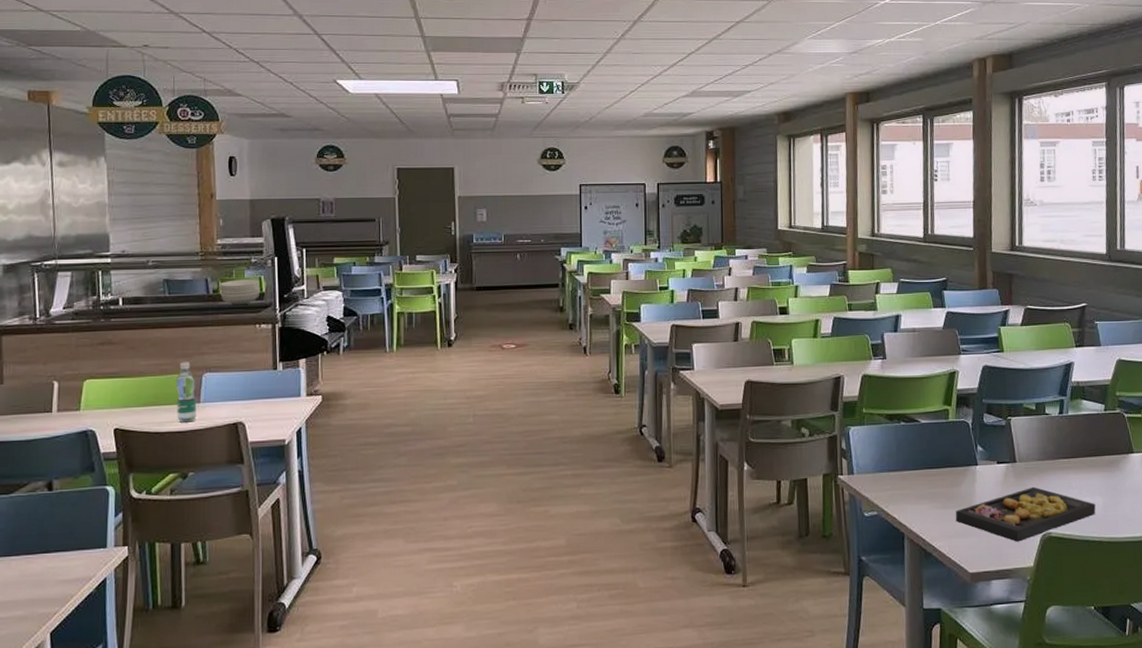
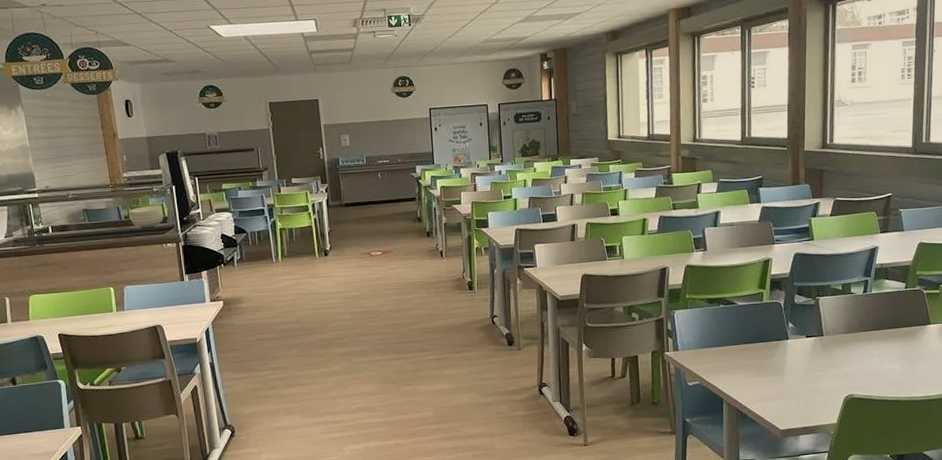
bottle: present [175,362,197,423] -> none [102,277,123,327]
food tray: present [955,486,1096,542] -> none [768,356,894,403]

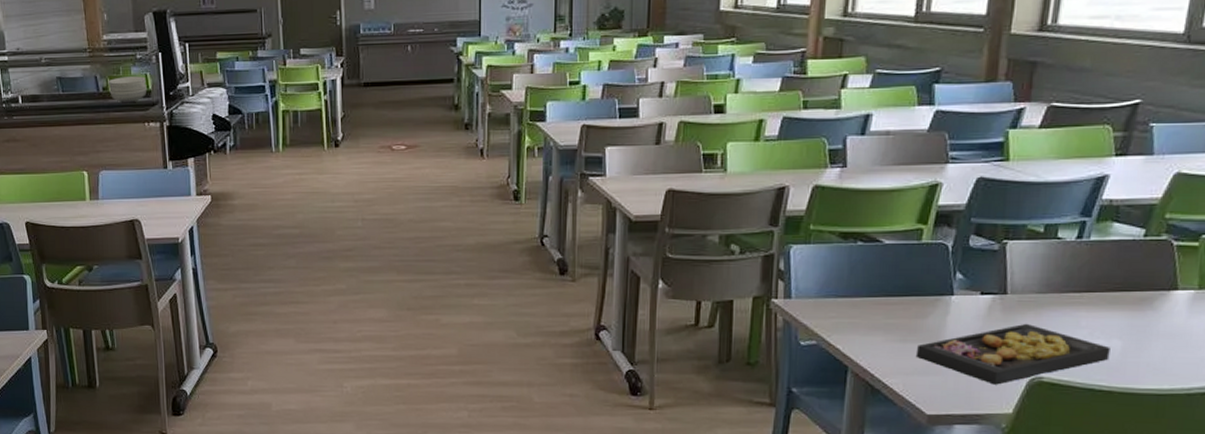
food tray: none [768,356,894,403] -> present [915,323,1110,385]

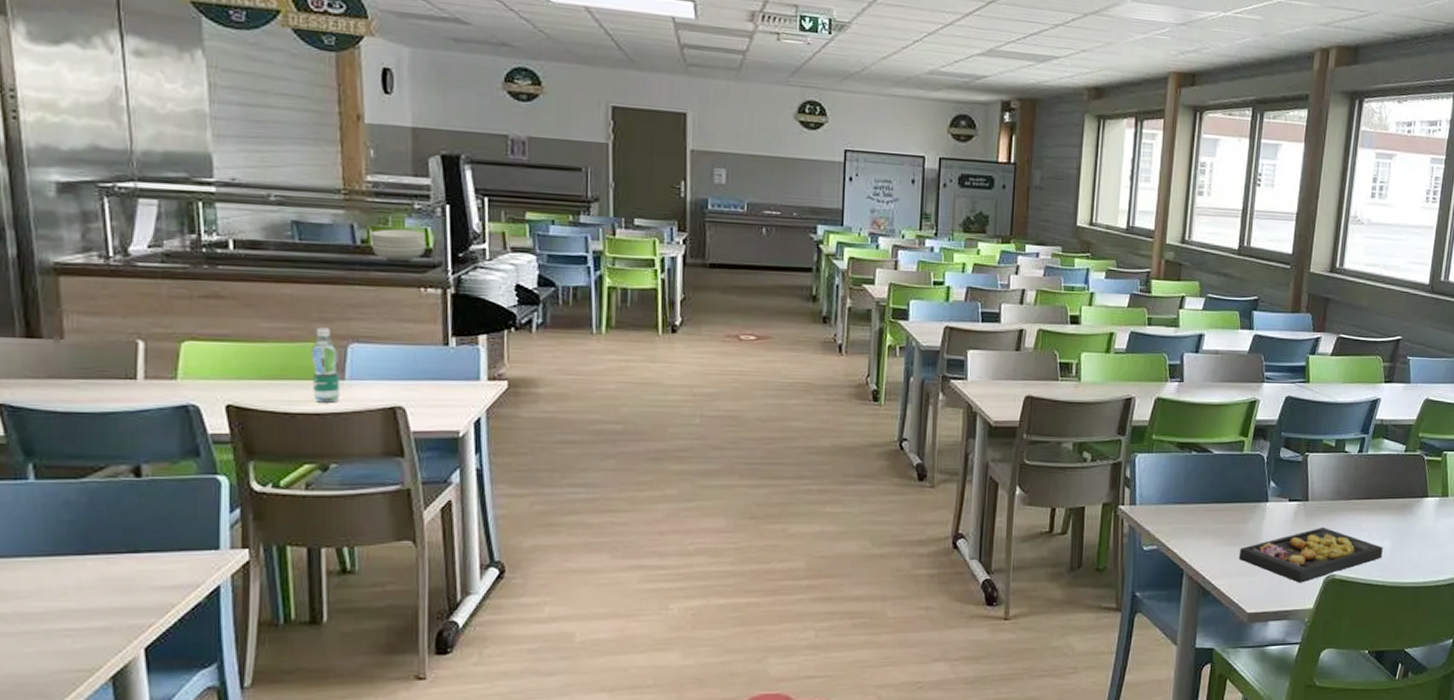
bottle: none [75,159,96,218] -> present [310,327,340,403]

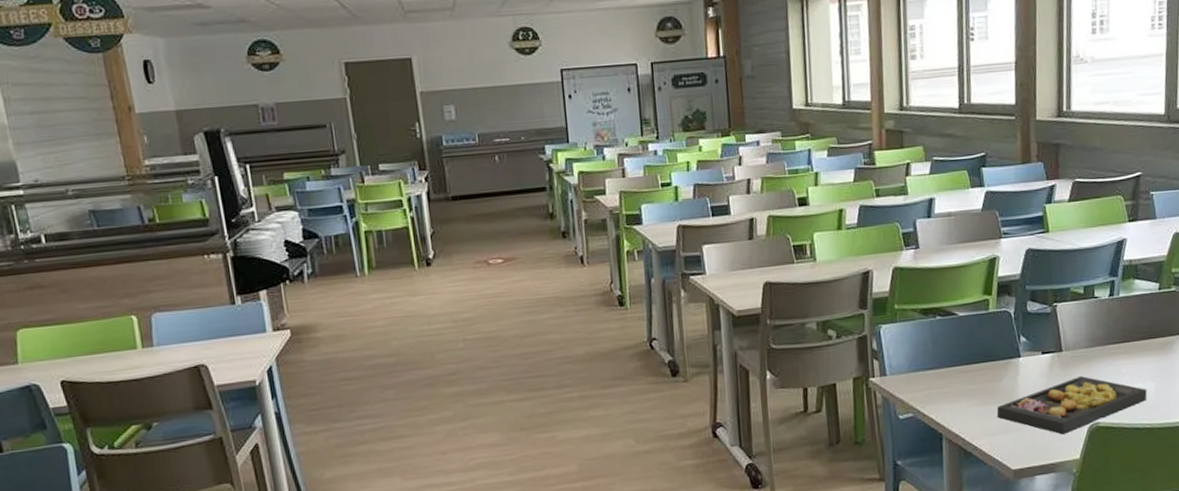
bottle: present [310,327,340,403] -> none [121,302,152,370]
bowl: present [369,229,427,262] -> none [154,203,204,235]

